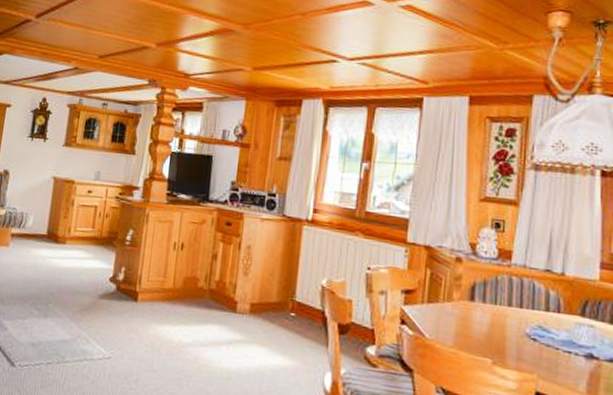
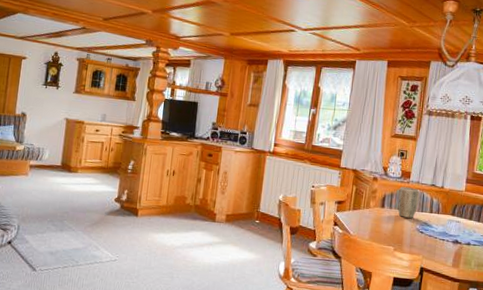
plant pot: none [495,272,528,318] -> present [397,187,420,218]

